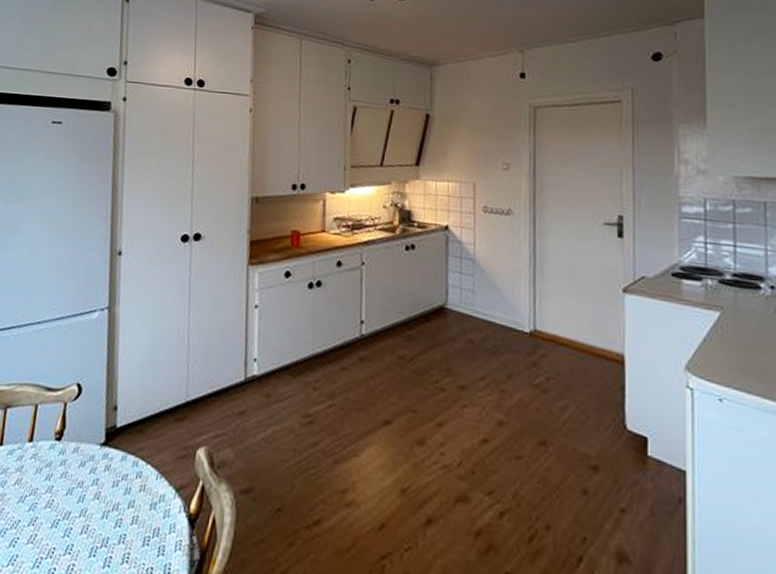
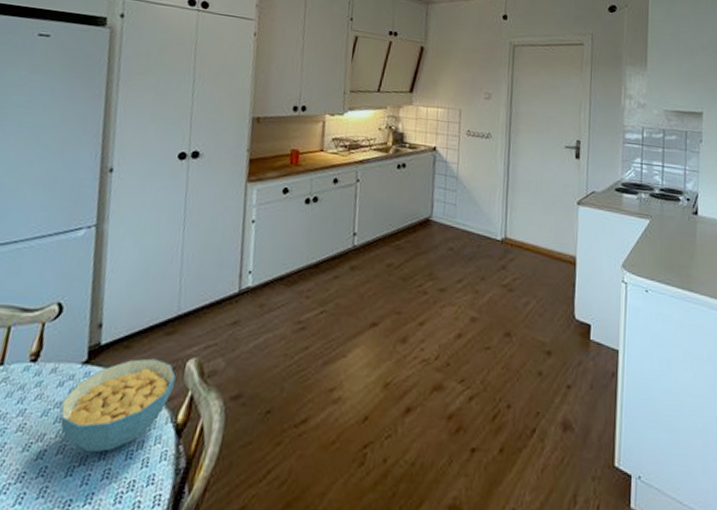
cereal bowl: none [82,444,187,536] -> present [60,358,176,453]

